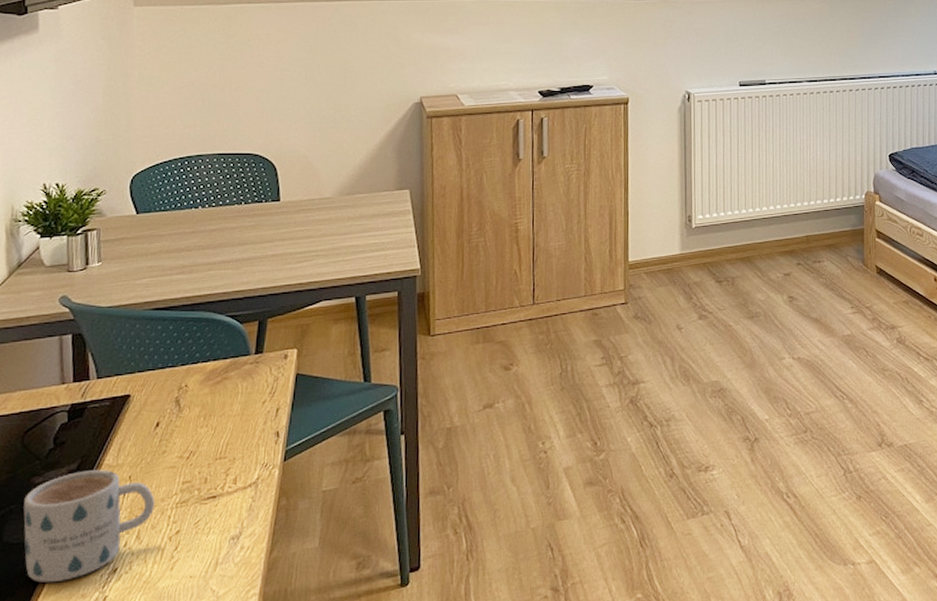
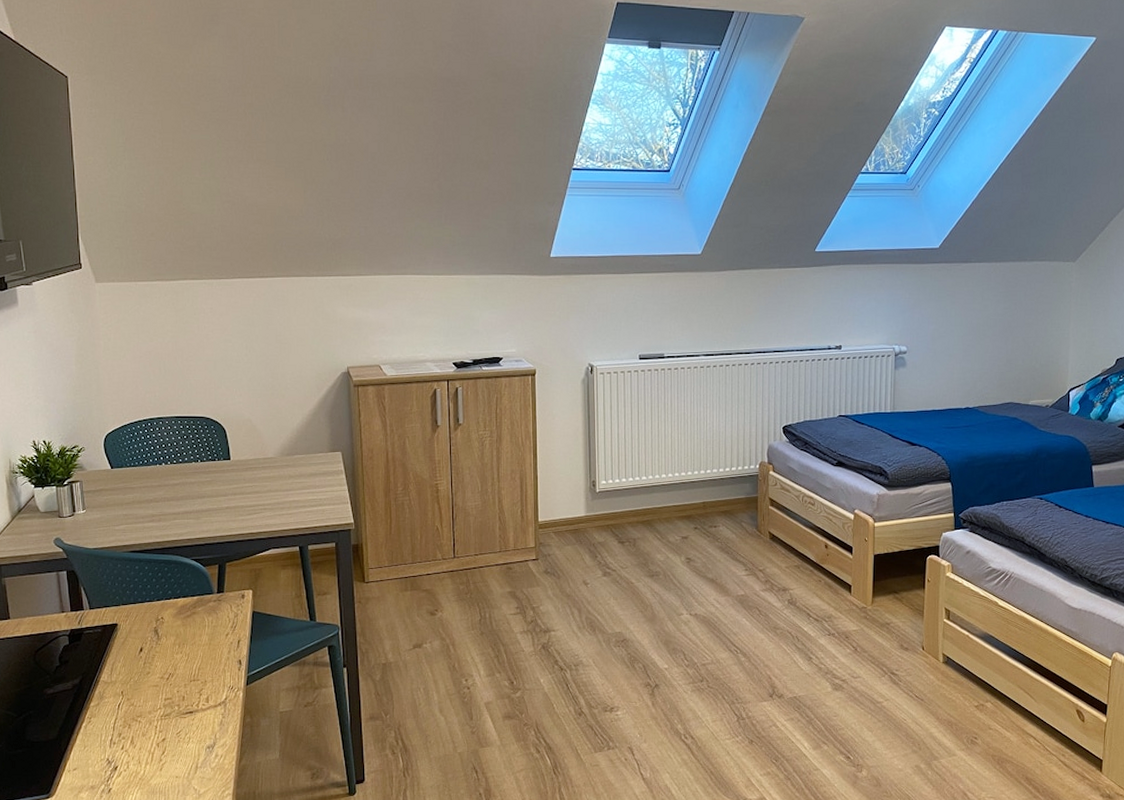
mug: present [23,469,155,583] -> none [40,685,144,775]

